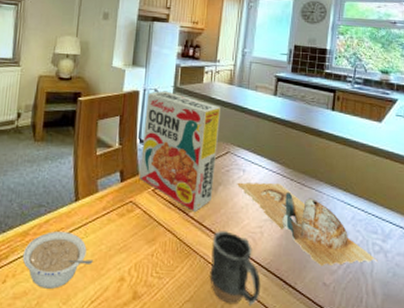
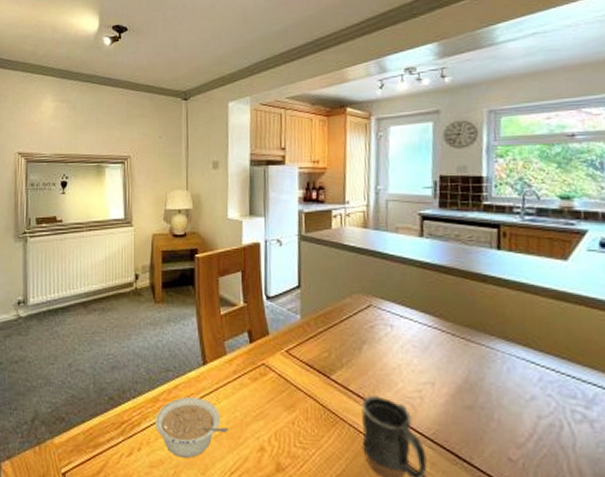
cereal box: present [140,90,222,213] -> none [269,240,357,375]
chopping board: present [237,182,378,266] -> none [385,339,581,438]

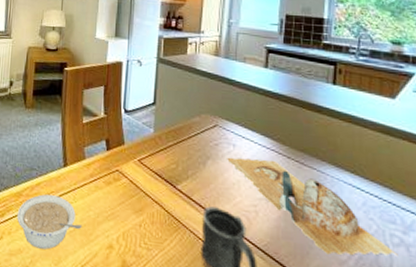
chopping board: none [385,339,581,438] -> present [227,157,398,257]

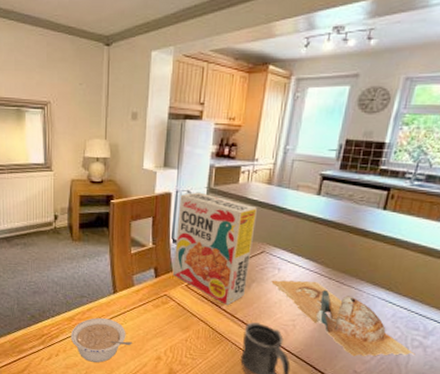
cereal box: none [125,62,208,186] -> present [174,192,258,306]

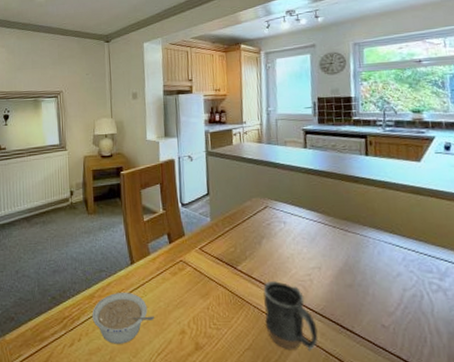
cereal box: present [174,192,258,306] -> none [182,156,258,266]
chopping board: present [271,280,415,357] -> none [280,231,438,309]

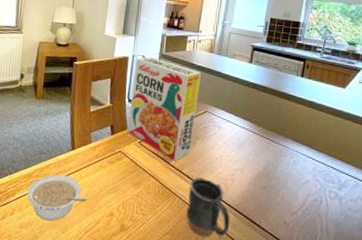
cereal box: none [182,156,258,266] -> present [128,57,202,162]

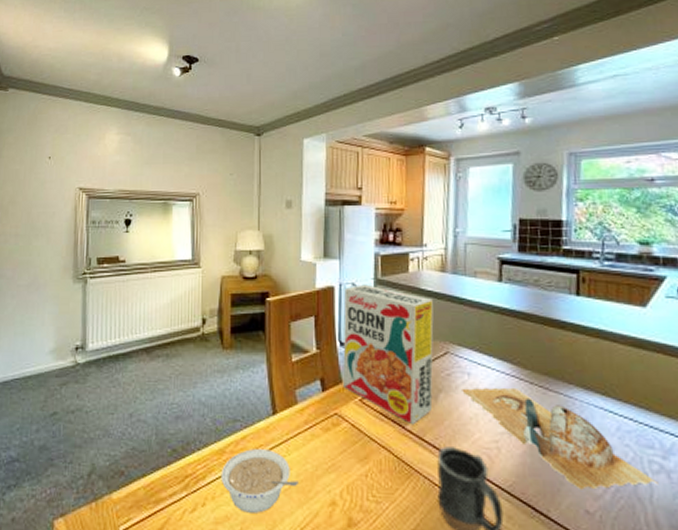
chopping board: none [213,137,333,209] -> present [462,387,659,490]

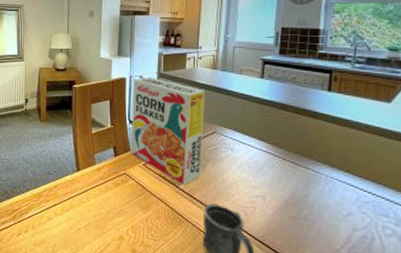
legume: present [220,449,298,513] -> none [38,195,95,241]
chopping board: present [462,387,659,490] -> none [226,160,390,246]

